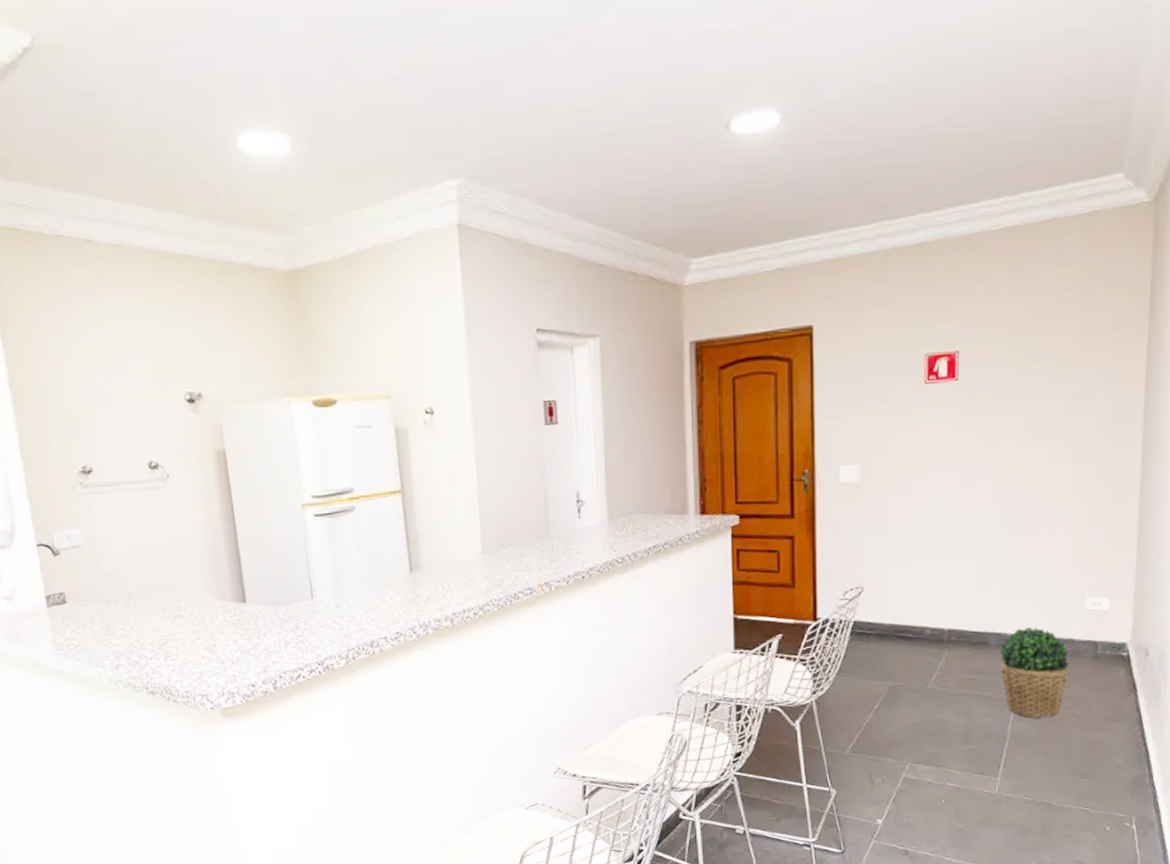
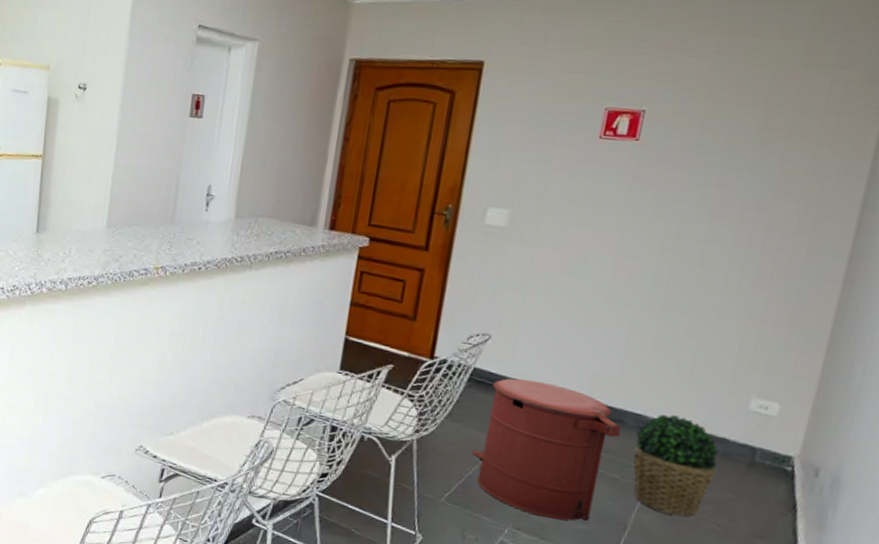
trash can: none [864,621,987,747] -> present [470,378,622,521]

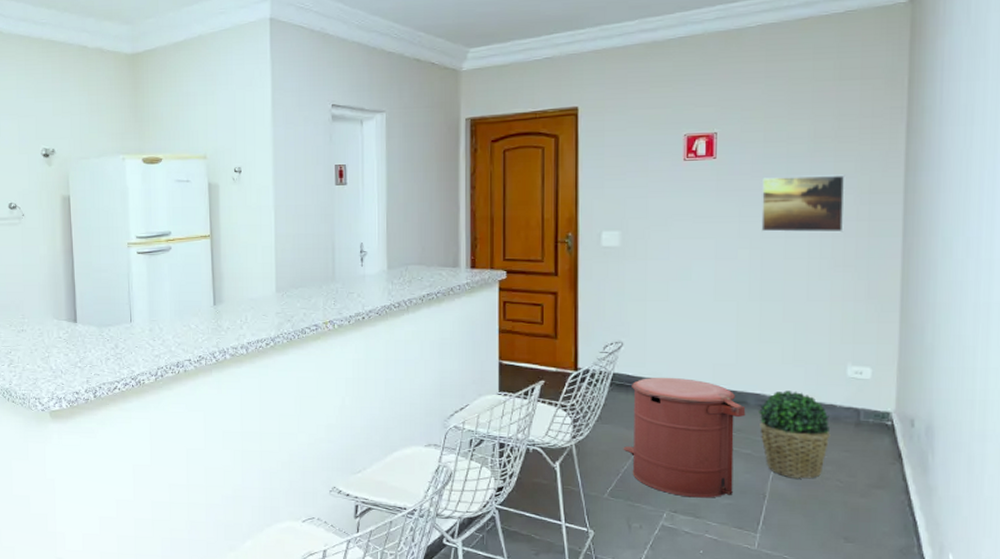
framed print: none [678,170,793,245] -> present [761,175,845,233]

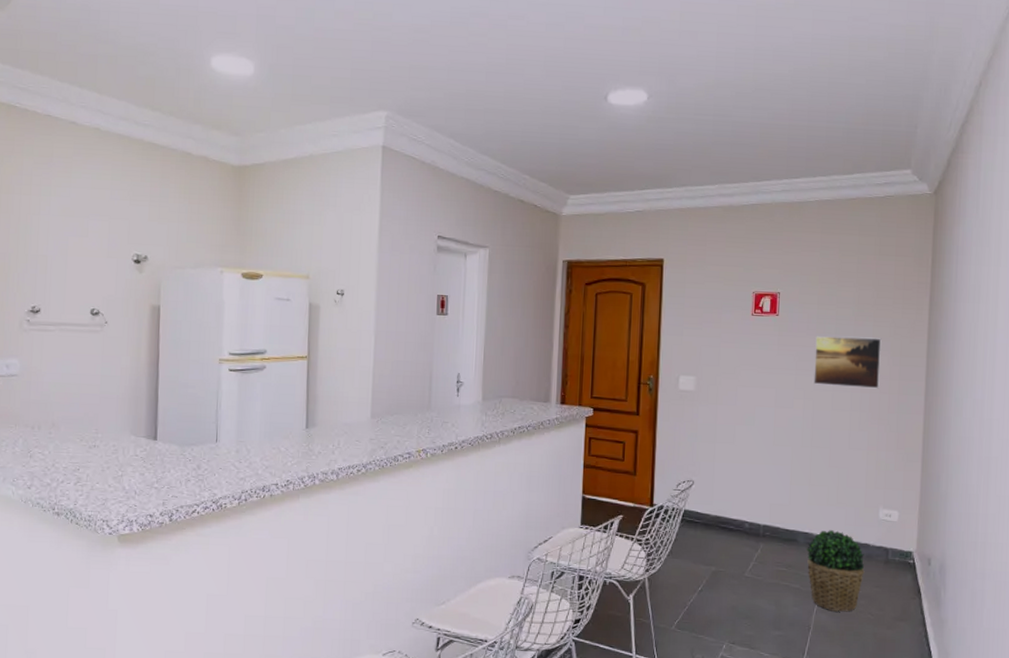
trash can: present [623,377,746,498] -> none [690,514,796,630]

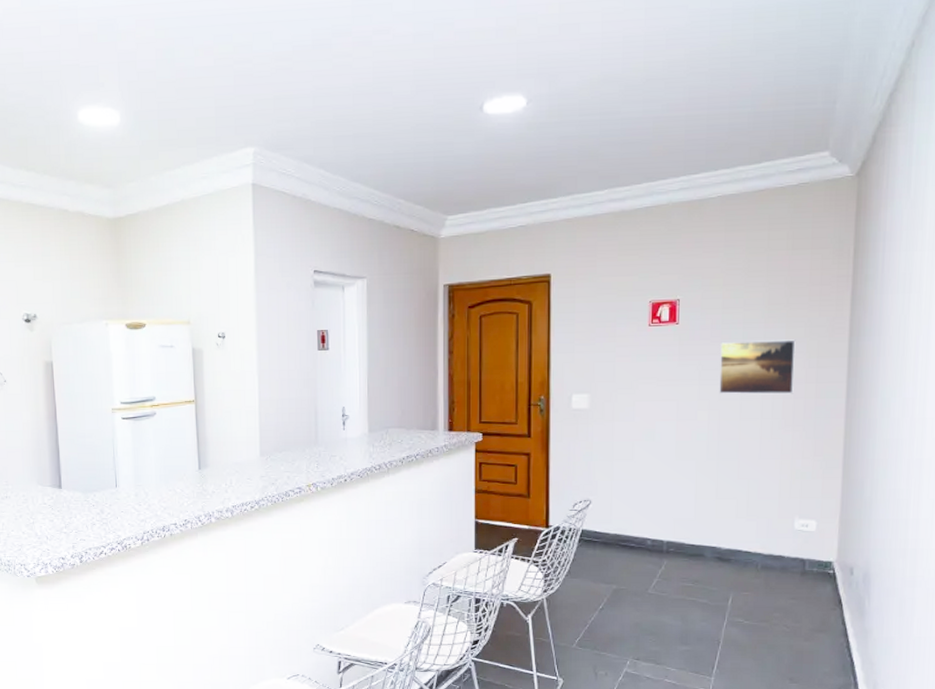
potted plant: present [807,530,865,612] -> none [714,543,779,625]

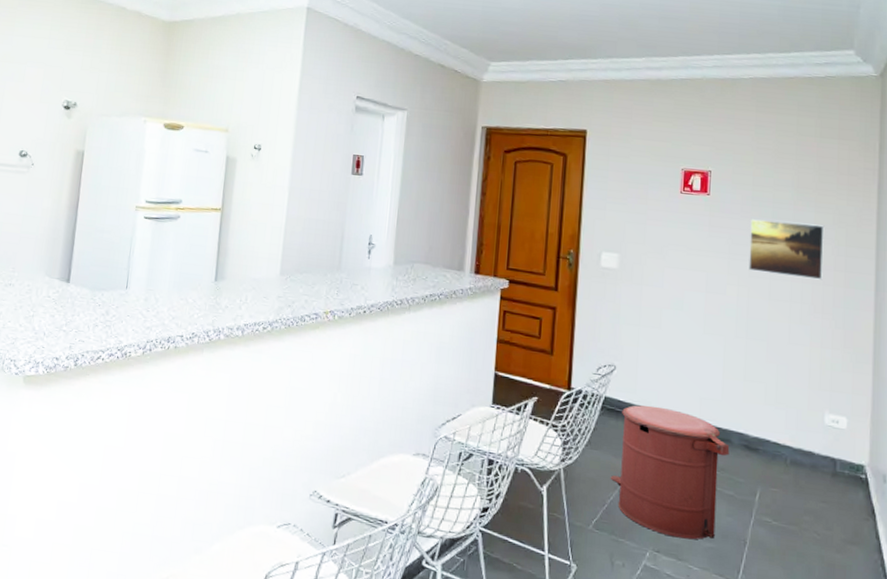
trash can: none [590,532,703,646] -> present [610,405,730,540]

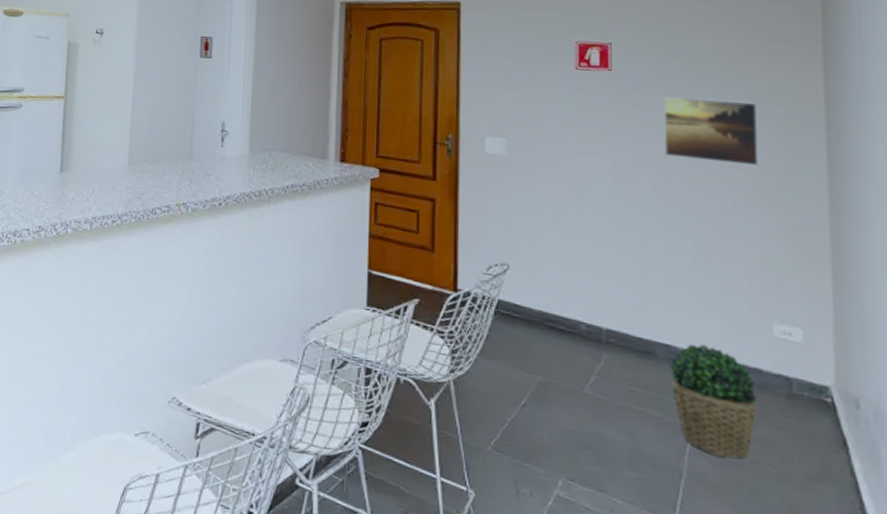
trash can: present [610,405,730,540] -> none [509,310,654,469]
potted plant: none [742,432,809,528] -> present [670,344,758,459]

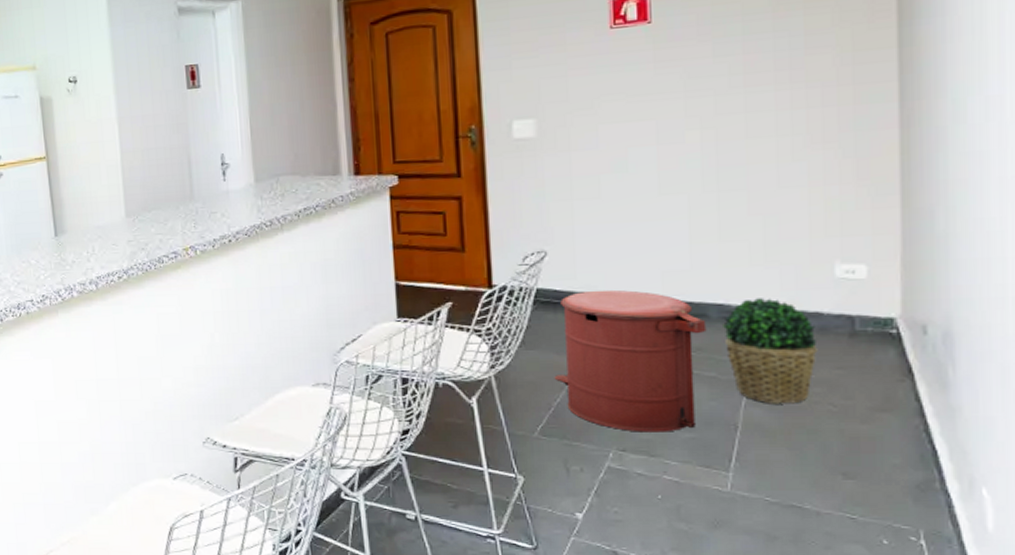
trash can: none [509,310,654,469] -> present [554,289,707,432]
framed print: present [664,97,759,167] -> none [712,30,821,108]

